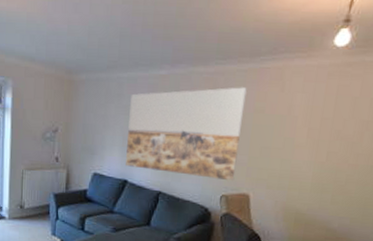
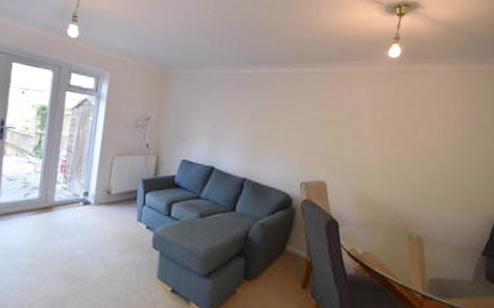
wall art: present [126,87,247,181] -> none [213,86,320,169]

